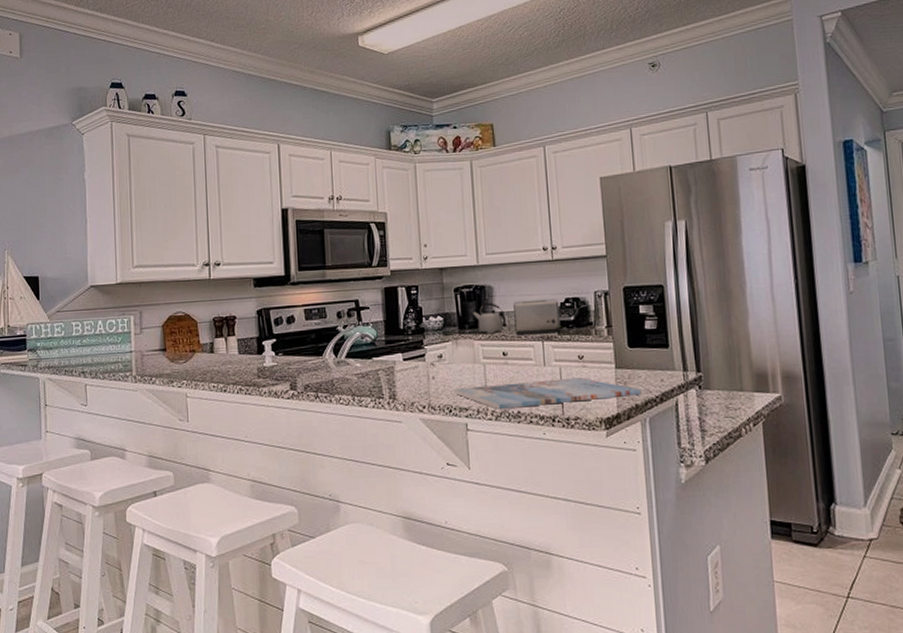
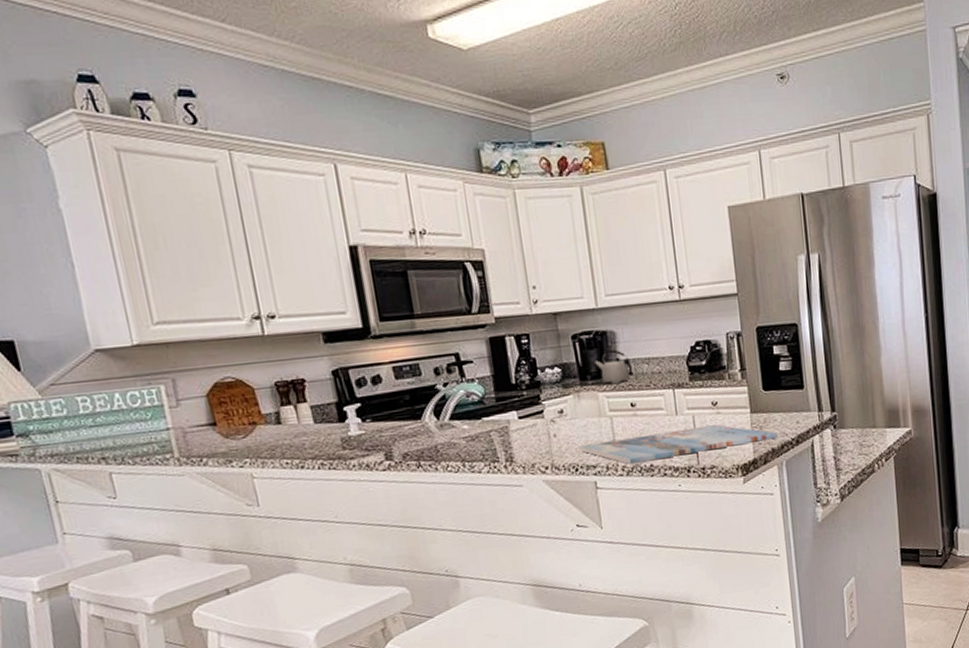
toaster: present [513,298,561,335] -> none [639,342,692,384]

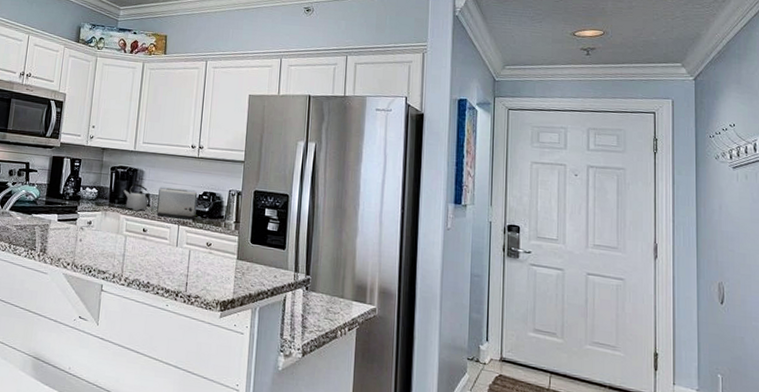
magazine: present [579,424,778,465] -> none [96,253,256,286]
toaster: none [639,342,692,384] -> present [156,187,199,220]

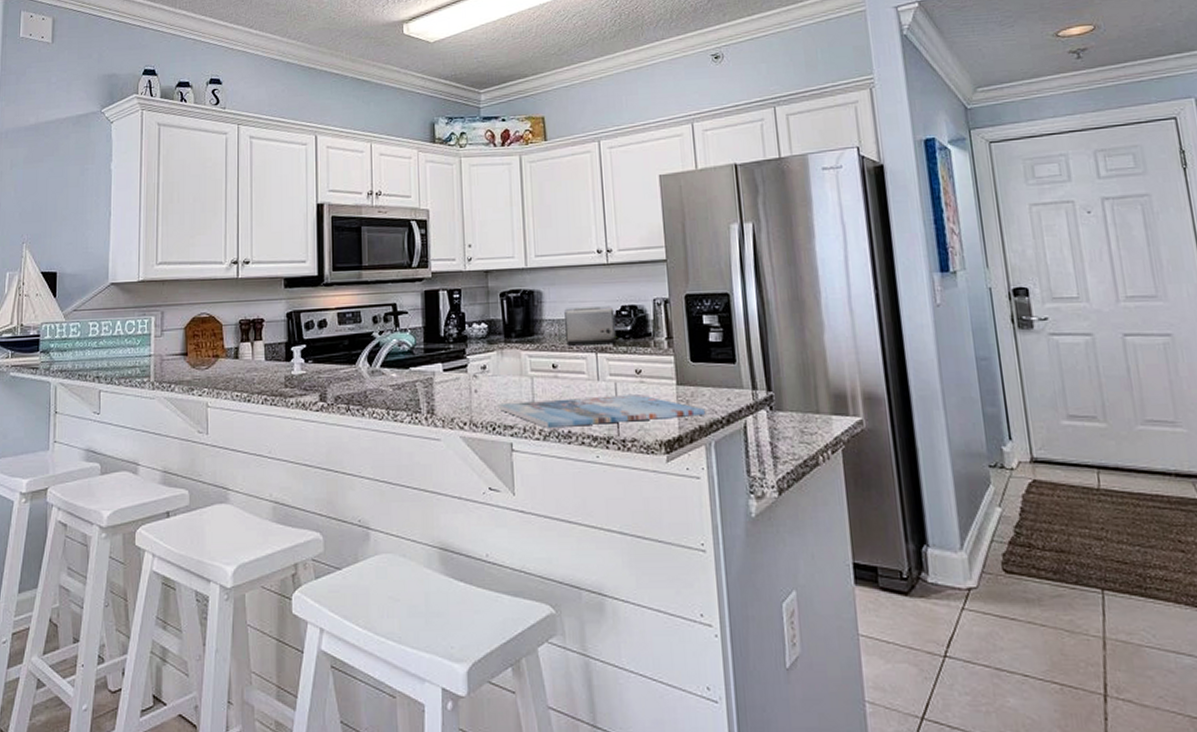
magazine: none [96,253,256,286] -> present [499,393,706,429]
kettle: present [123,182,151,211] -> none [520,308,557,343]

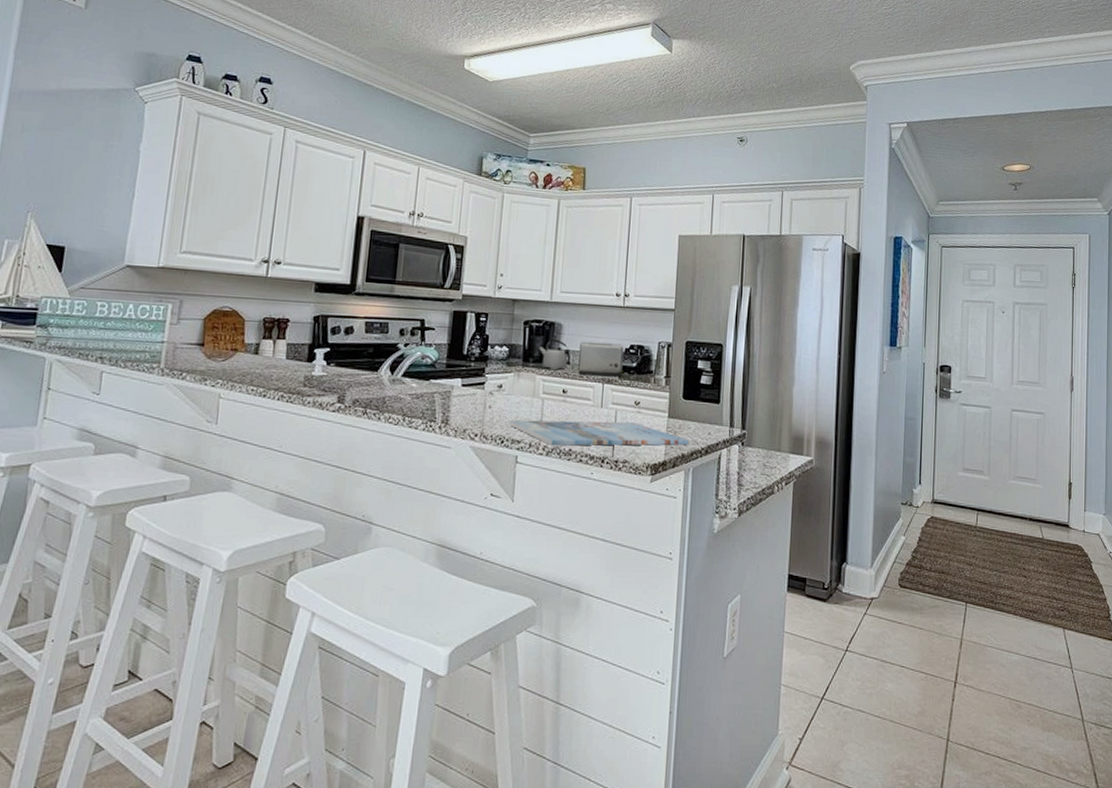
kettle: none [520,308,557,343] -> present [539,338,571,369]

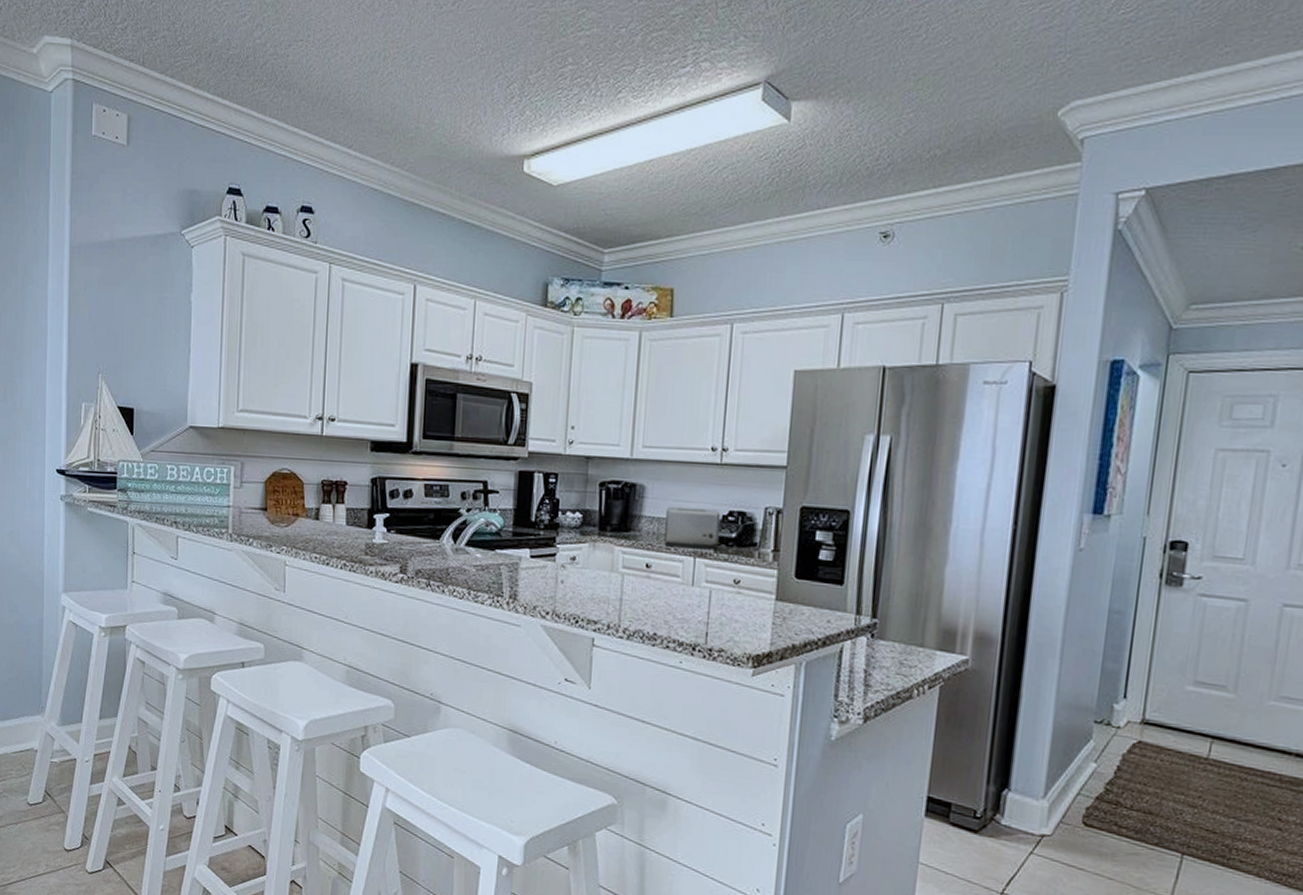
magazine: present [509,420,689,446] -> none [584,597,802,635]
kettle: present [539,338,571,369] -> none [617,502,656,540]

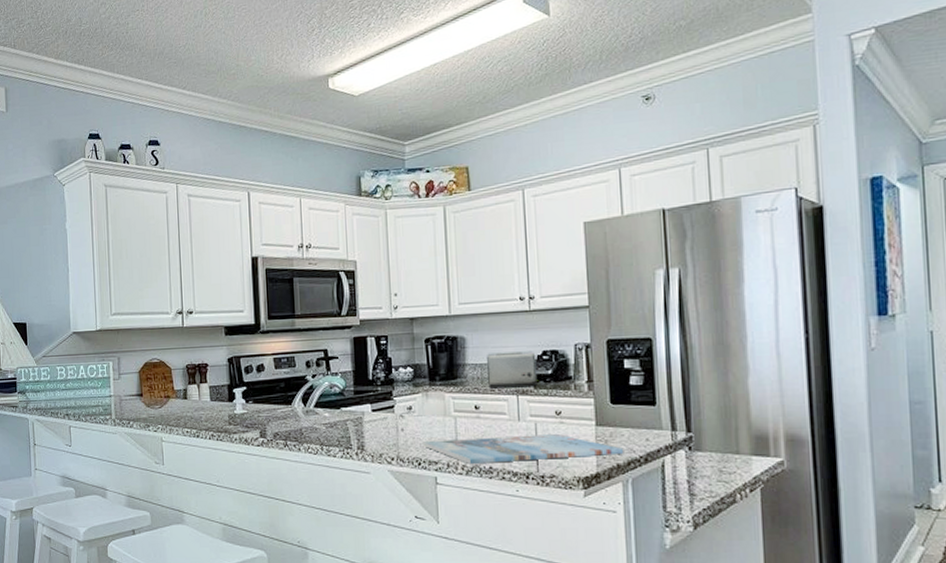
magazine: none [584,597,802,635] -> present [424,433,624,465]

